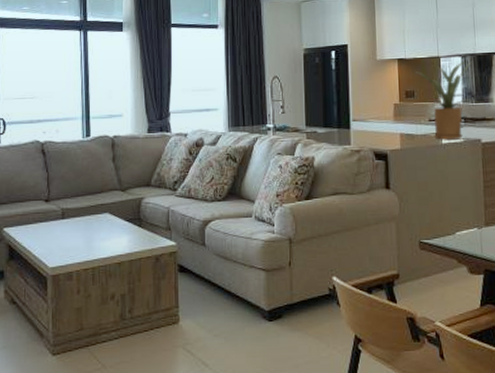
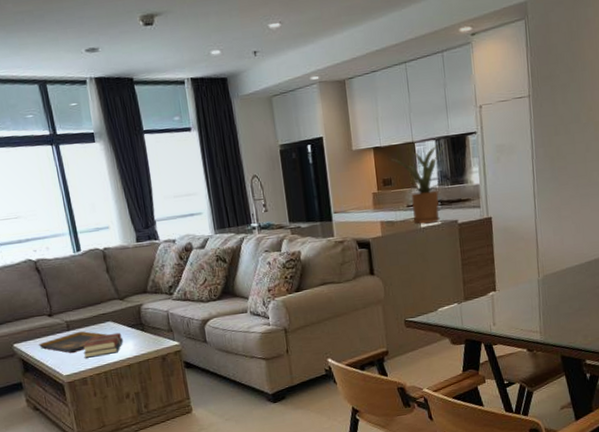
decorative tray: none [28,220,102,243] -> present [38,331,107,353]
books: none [74,226,118,251] -> present [83,332,124,358]

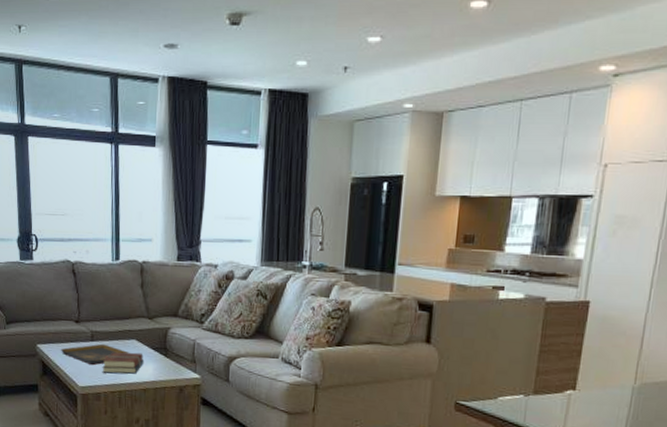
house plant: present [389,145,454,225] -> none [477,205,550,296]

